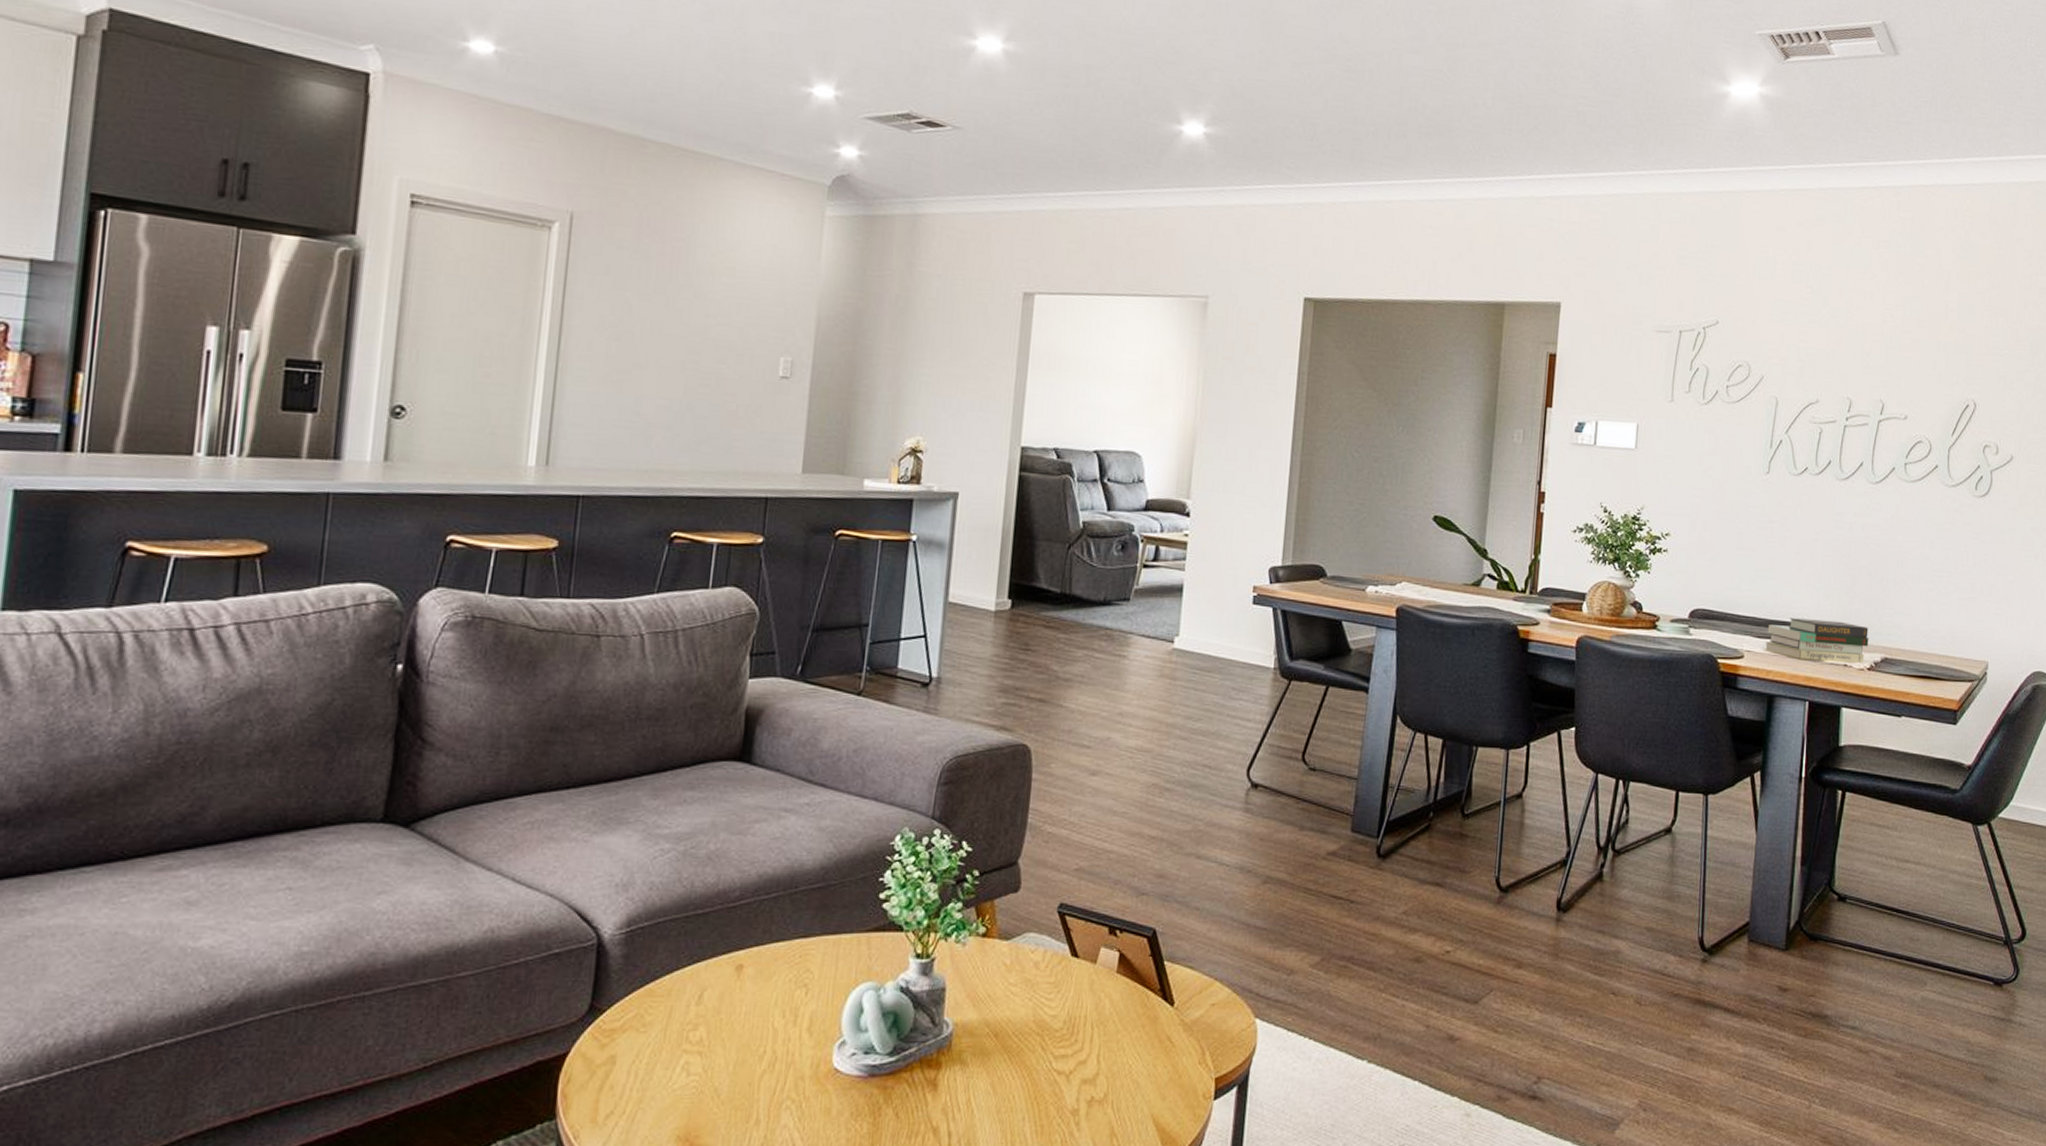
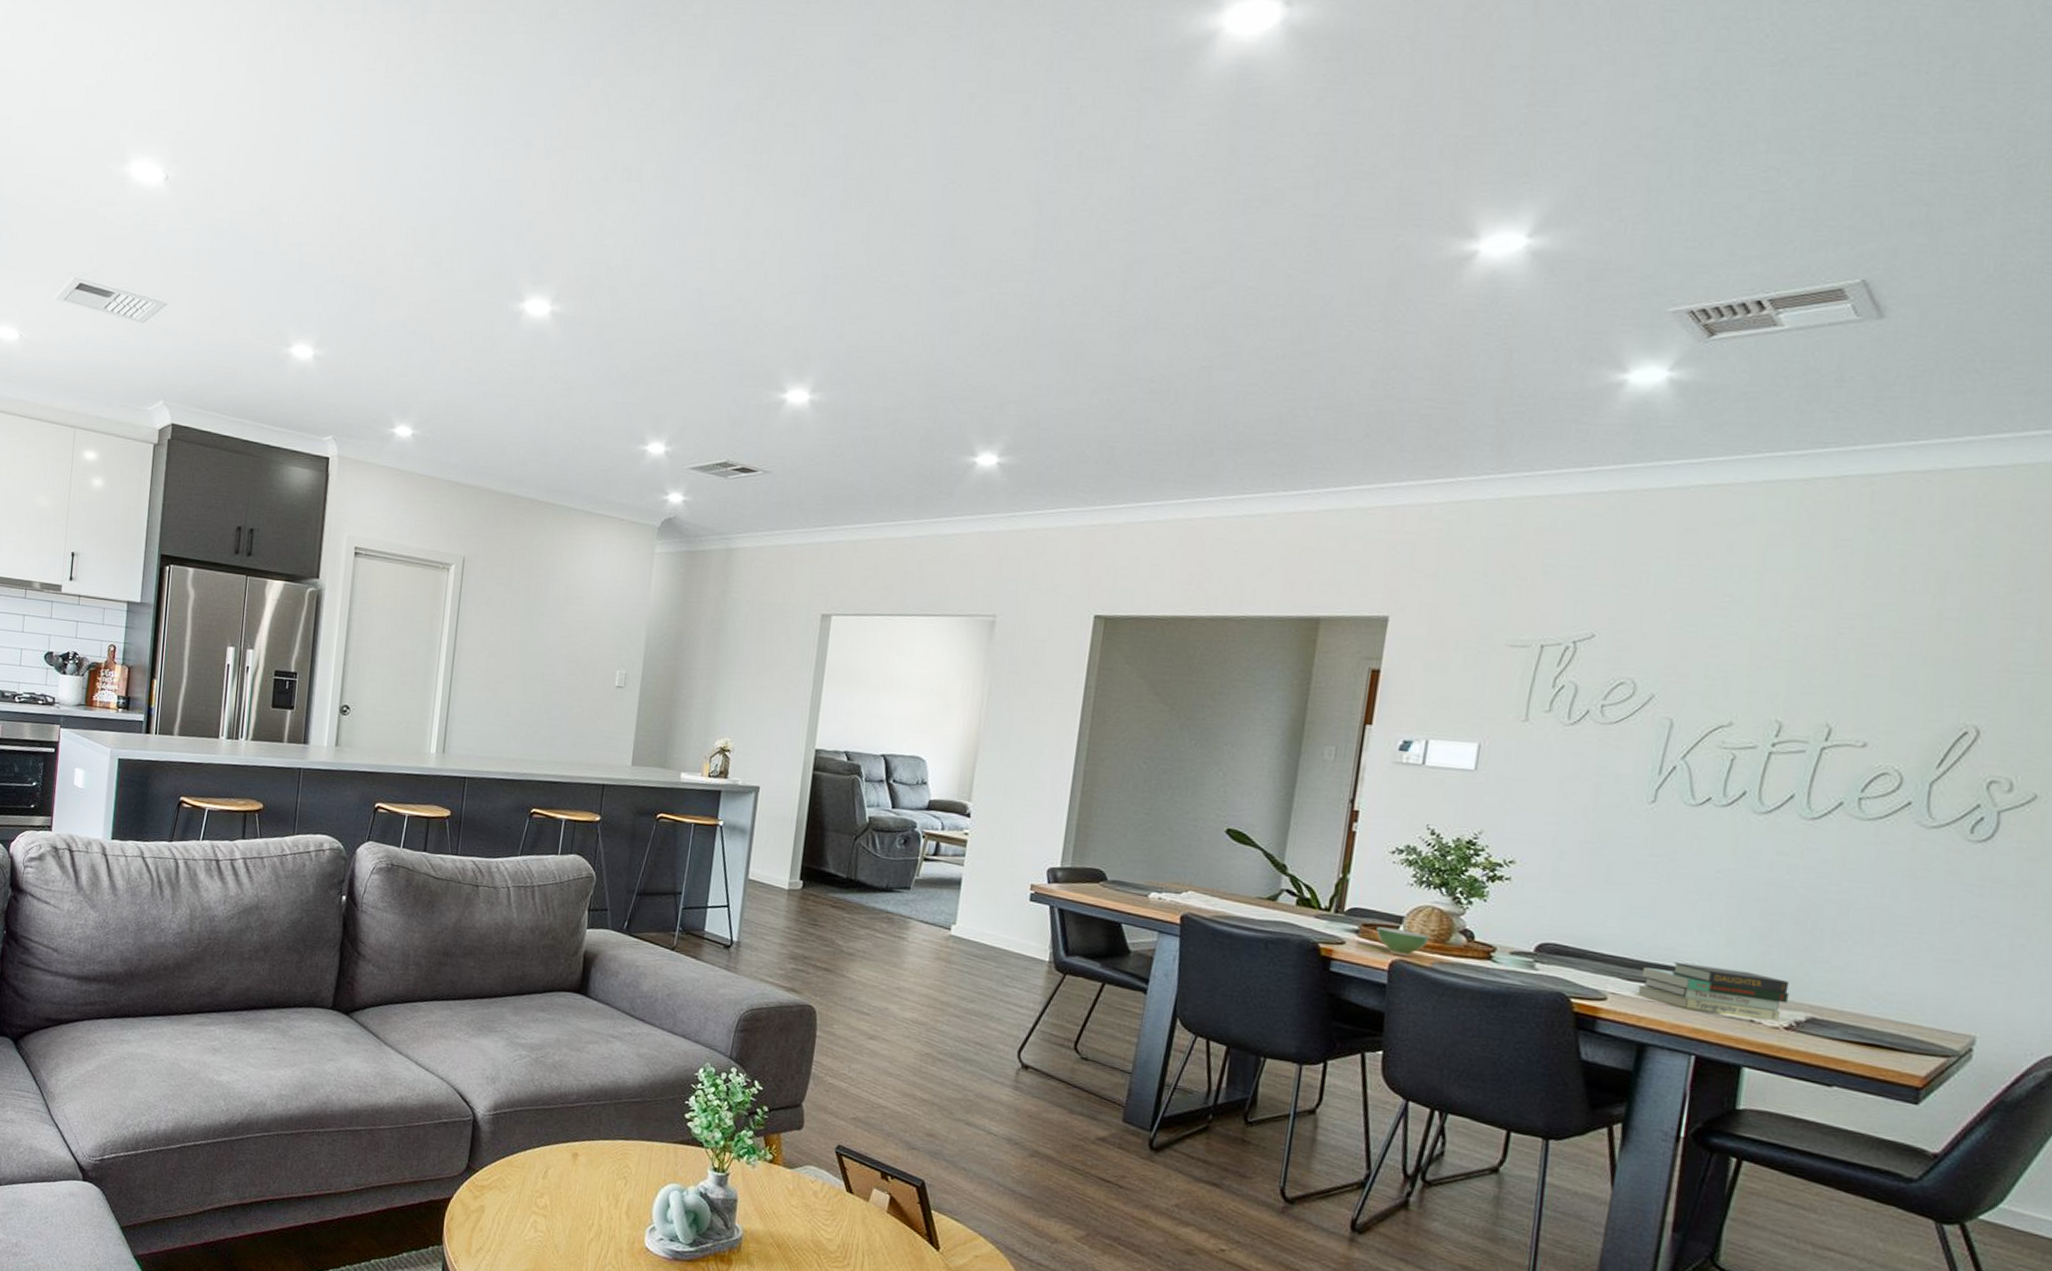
bowl: none [1564,604,1608,633] -> present [1376,926,1430,957]

